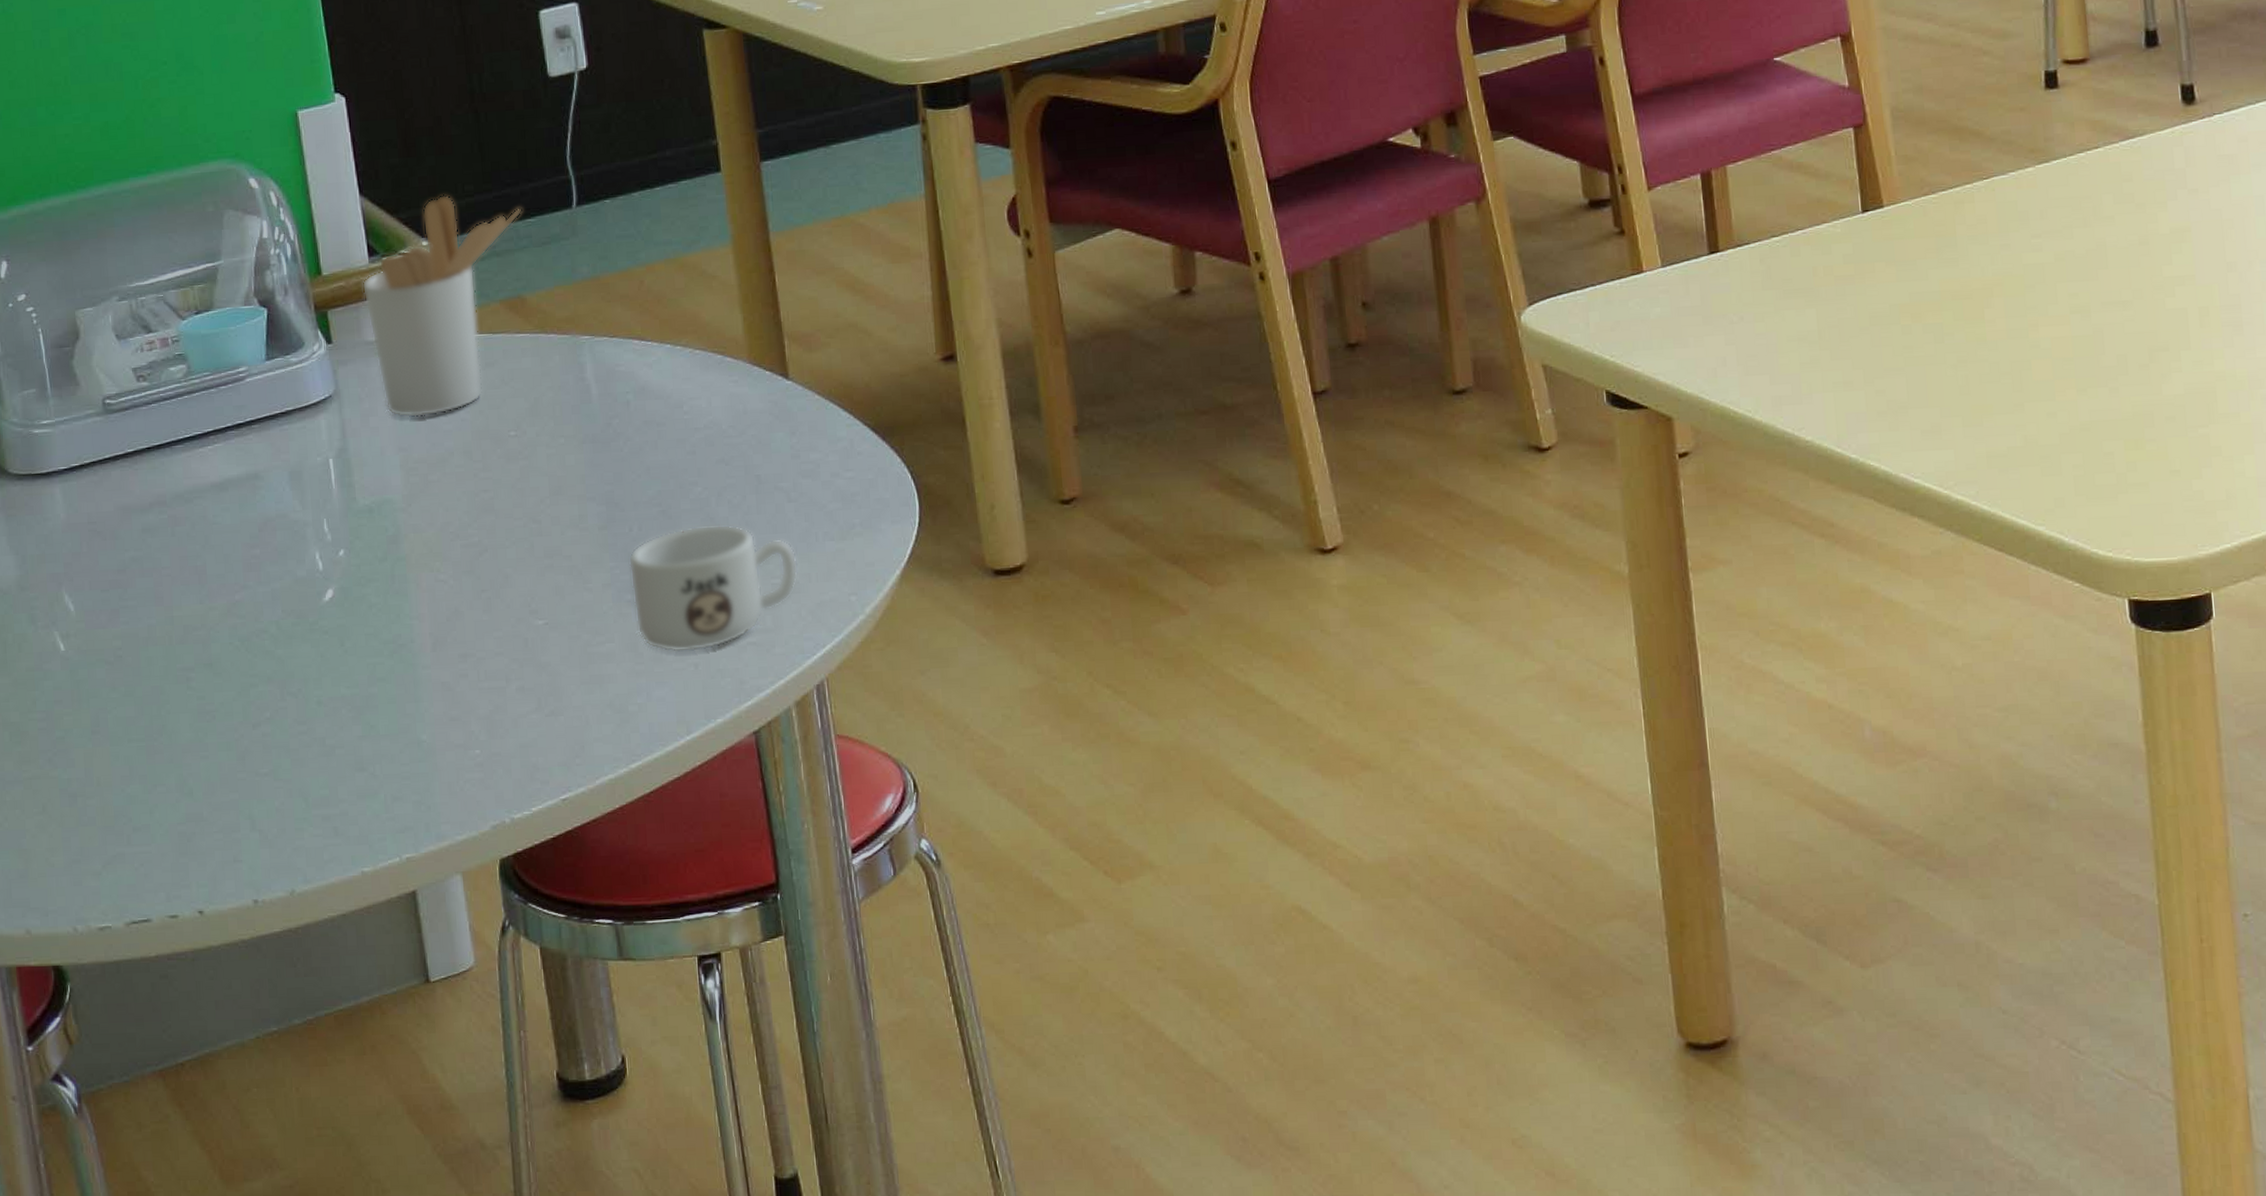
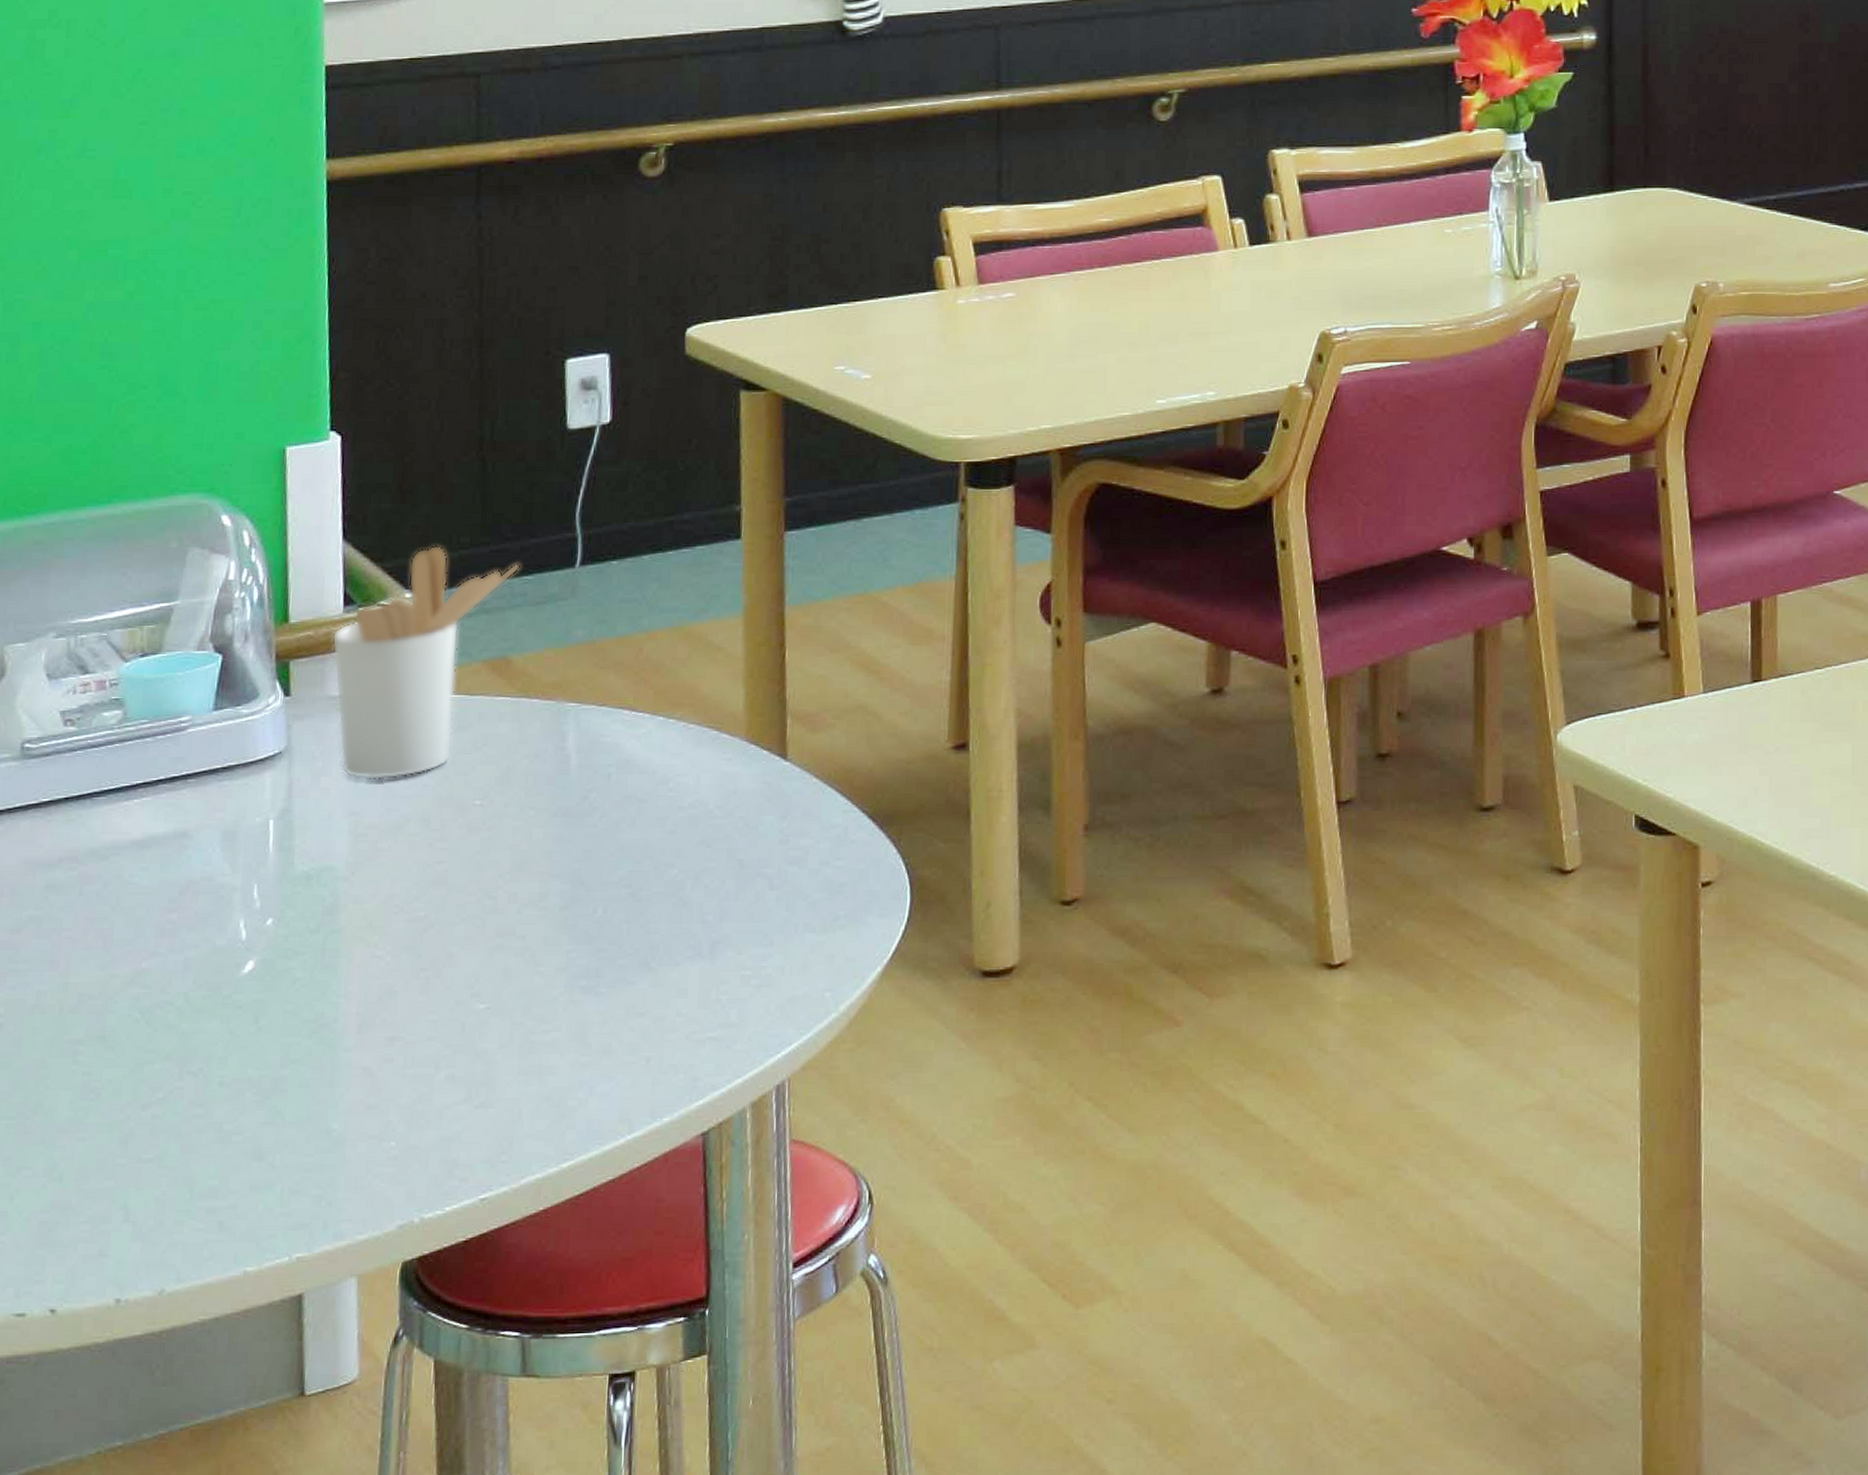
mug: present [628,524,799,653] -> none [587,910,773,1045]

